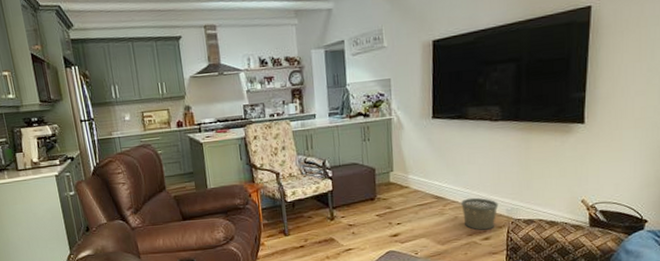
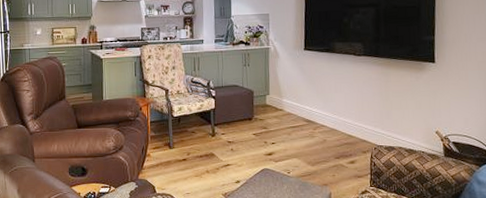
basket: present [461,197,499,230] -> none [329,123,363,154]

